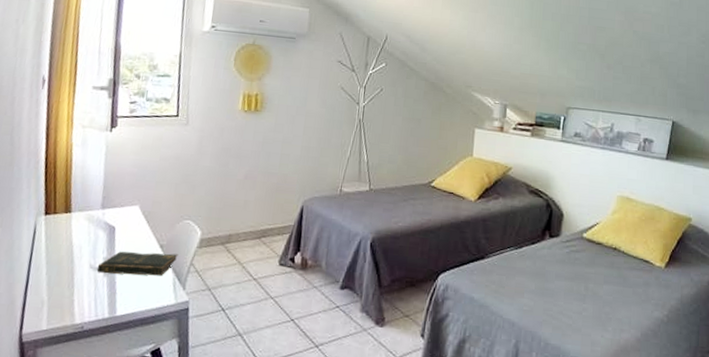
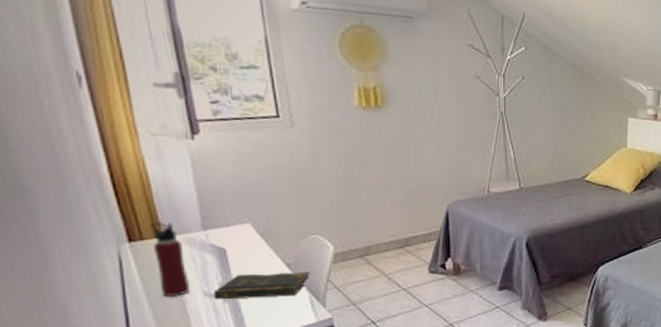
water bottle: none [58,199,84,267] -> present [149,222,189,298]

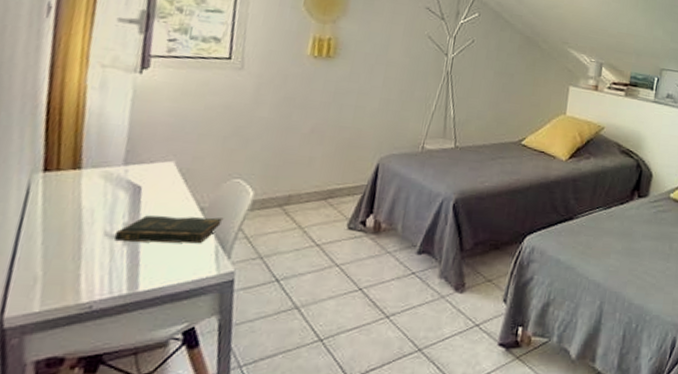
water bottle: present [149,222,189,298] -> none [60,153,99,235]

